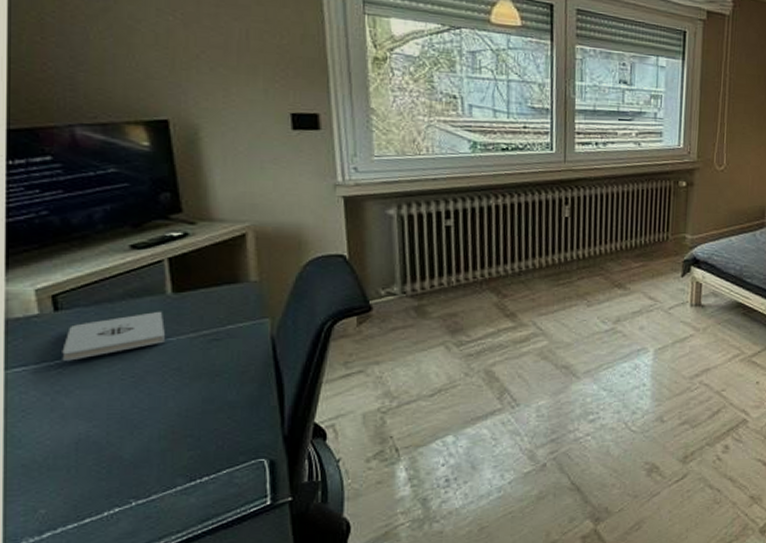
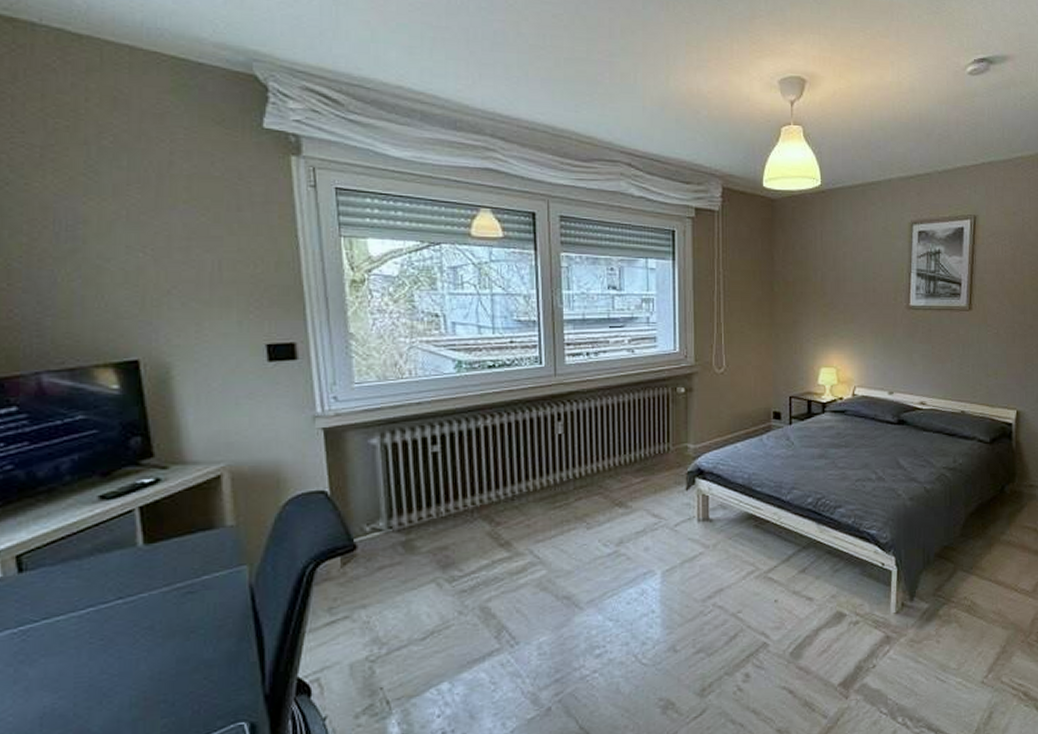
notepad: present [62,311,165,361] -> none [26,565,136,627]

